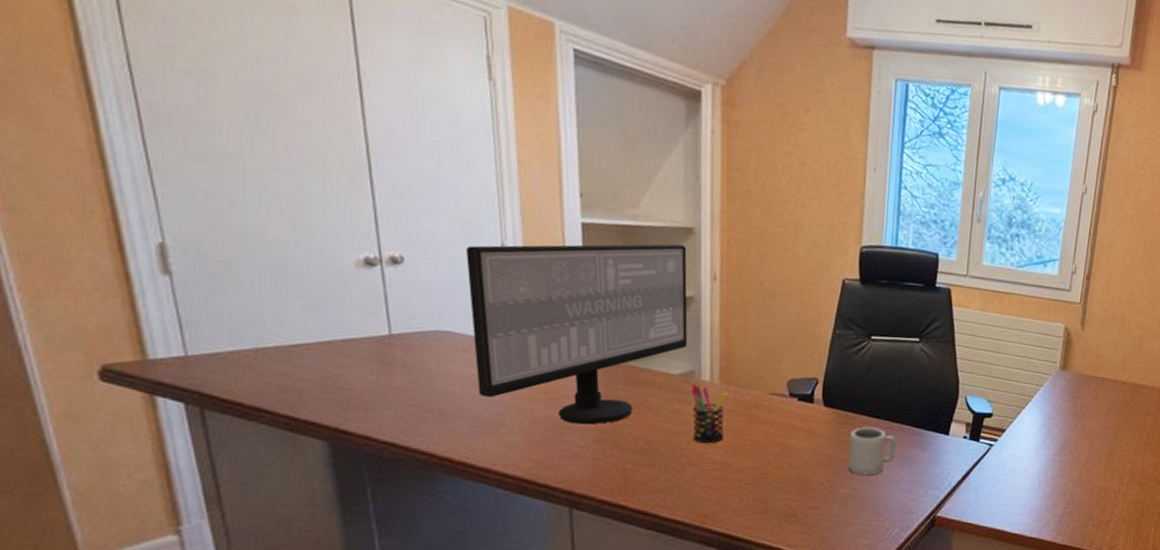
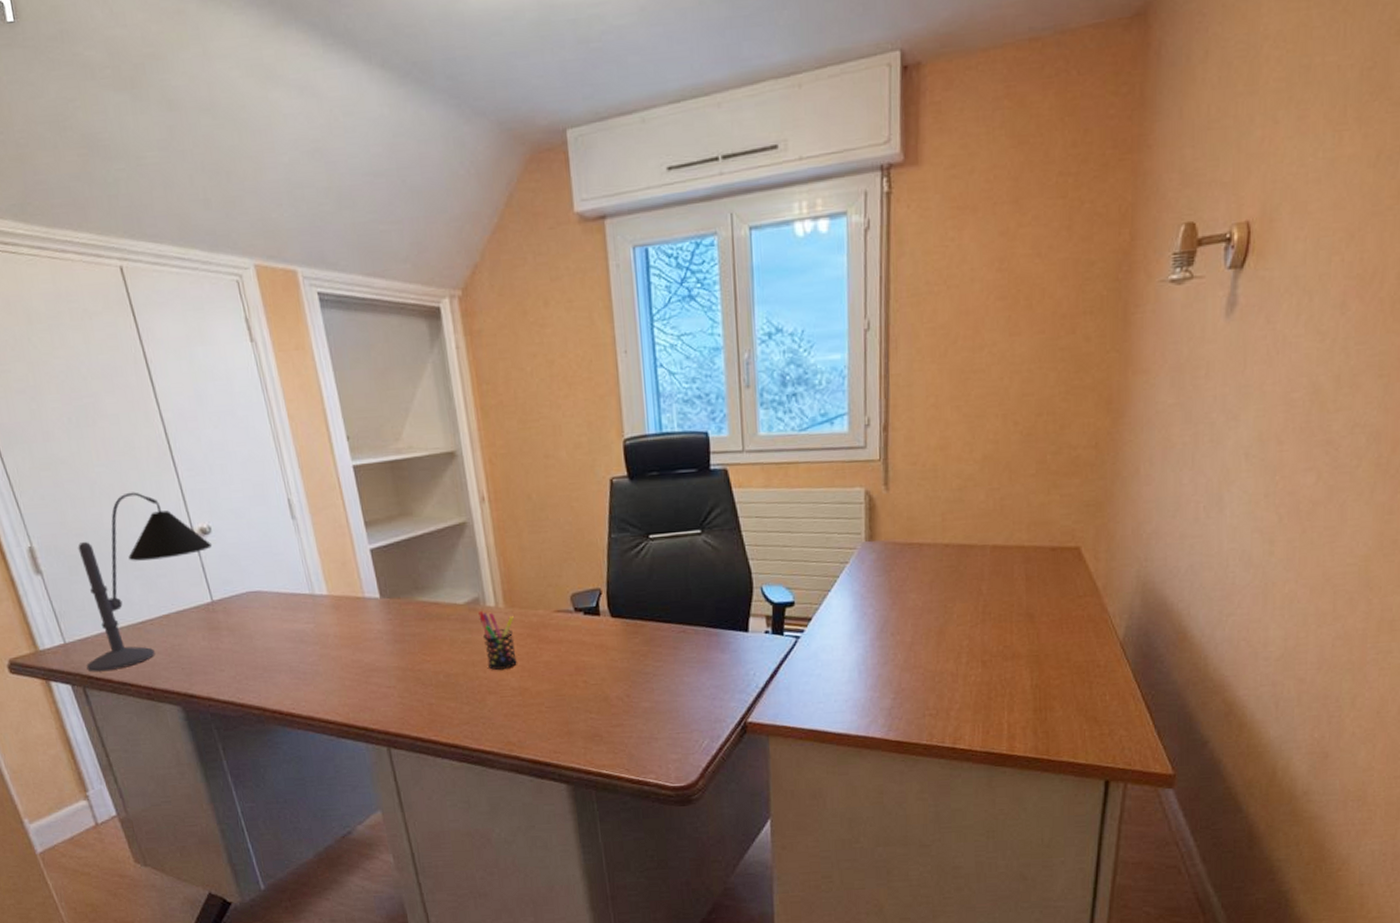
desk lamp: none [210,204,402,394] -> present [77,492,213,672]
computer monitor: present [465,244,688,425] -> none [259,470,469,666]
cup: present [848,426,897,476] -> none [642,632,694,686]

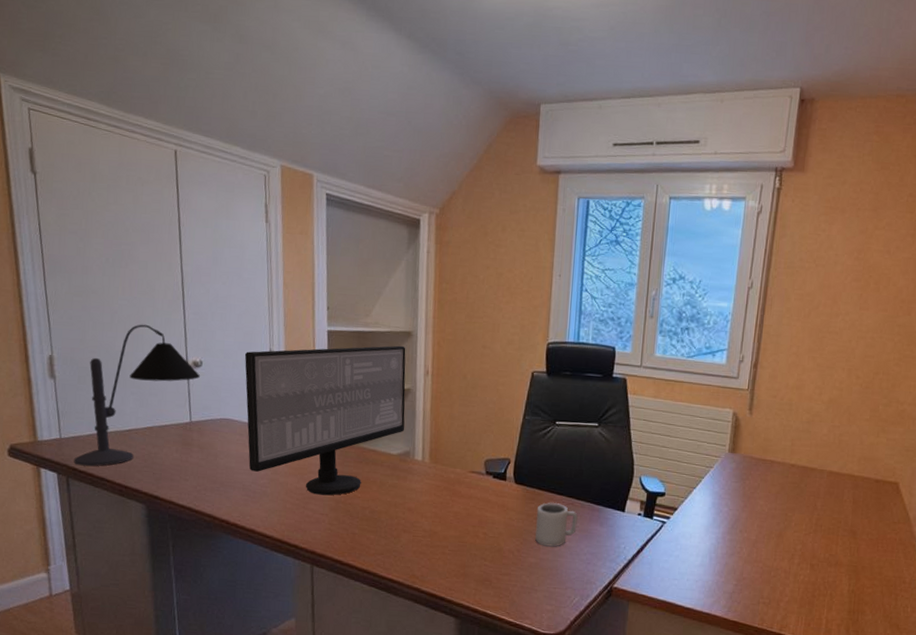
computer monitor: none [259,470,469,666] -> present [244,345,406,496]
pen holder: present [478,611,517,670] -> none [407,463,435,514]
cup: none [642,632,694,686] -> present [535,502,578,547]

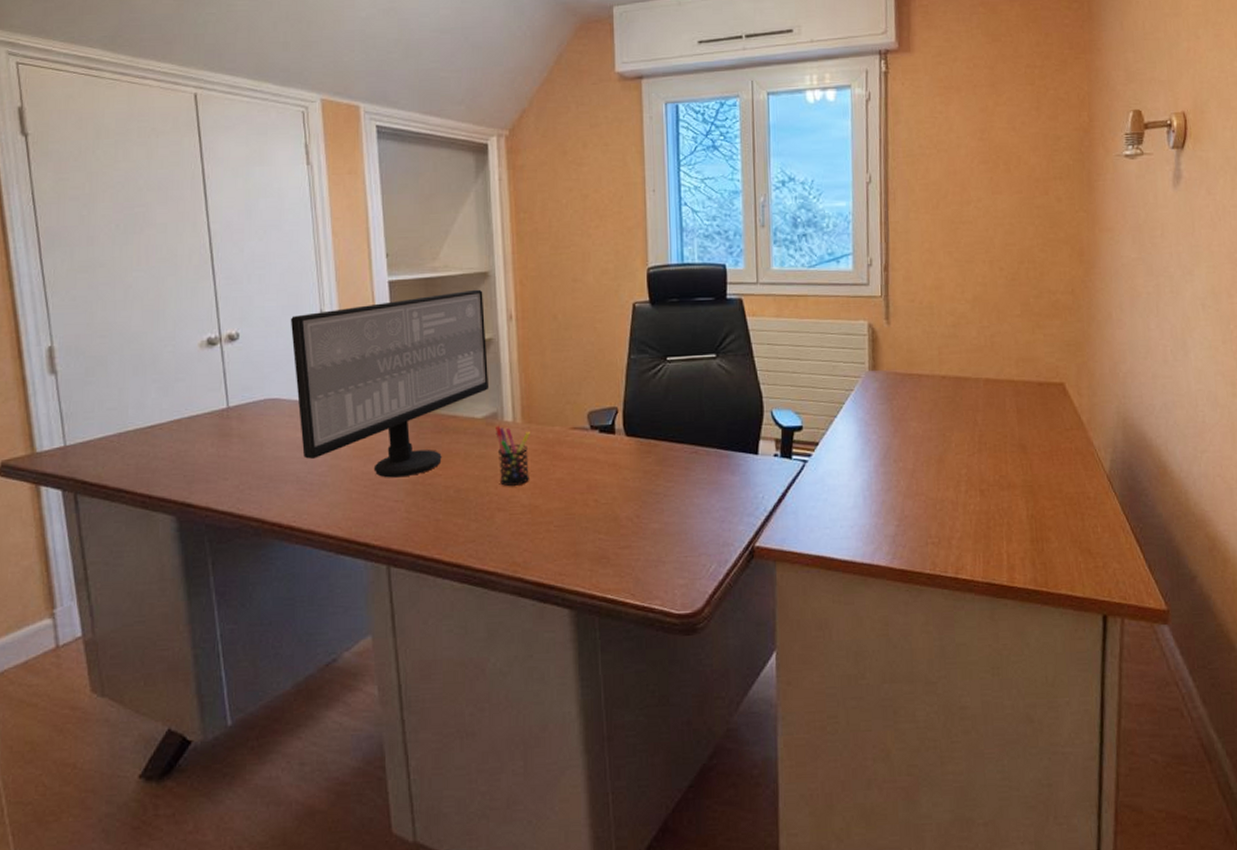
desk lamp: present [74,324,201,467] -> none [83,297,238,477]
pen holder: none [407,463,435,514] -> present [495,426,530,486]
cup: present [535,502,578,547] -> none [654,452,704,507]

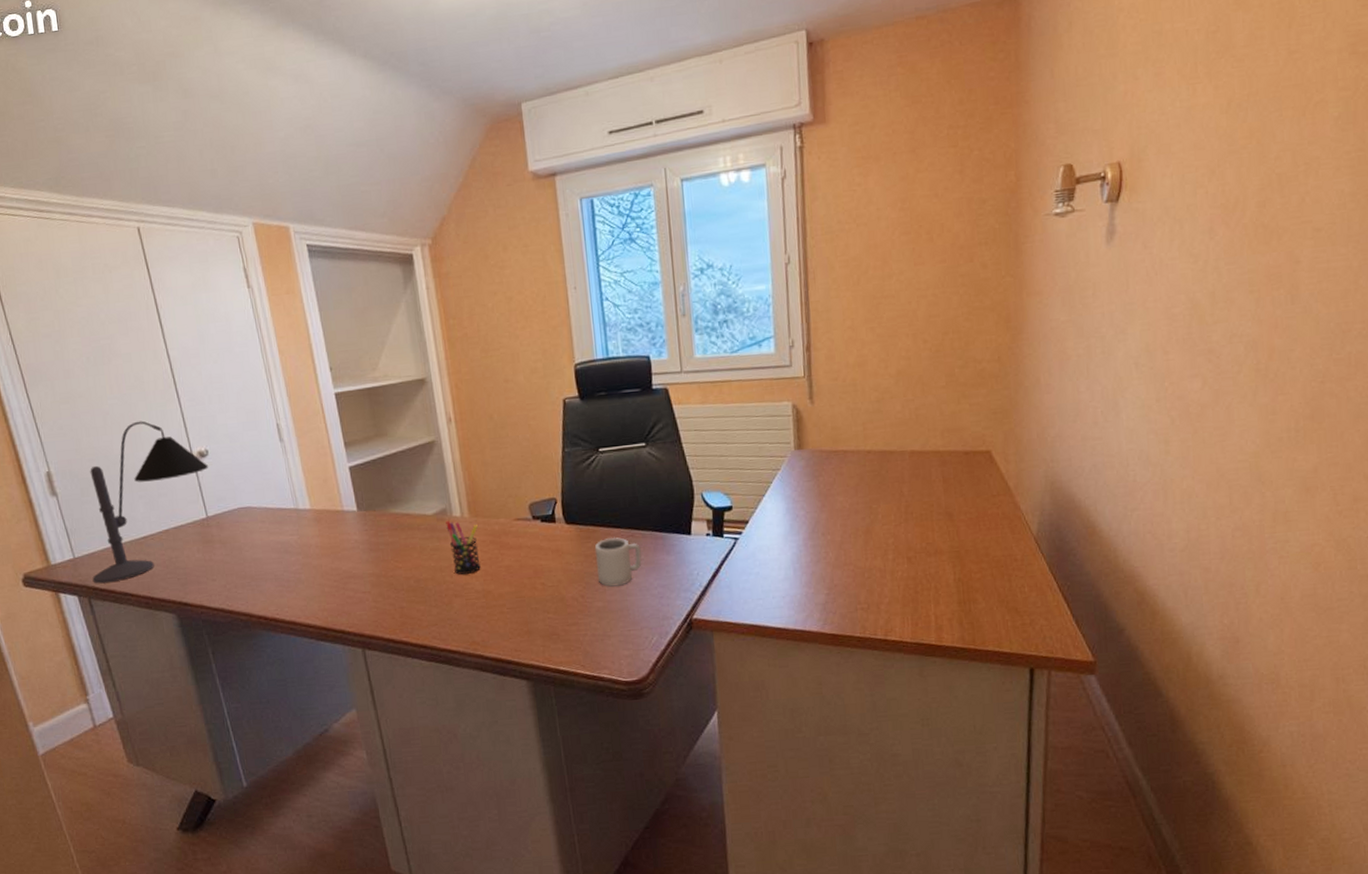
desk lamp: none [83,297,238,477] -> present [90,421,209,584]
computer monitor: present [290,289,490,478] -> none [251,395,437,573]
cup: none [654,452,704,507] -> present [594,537,642,587]

